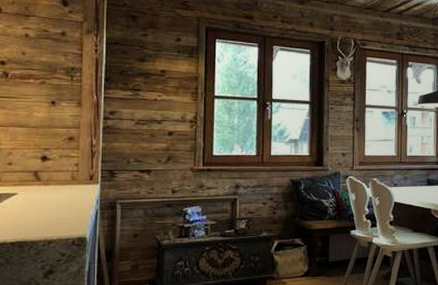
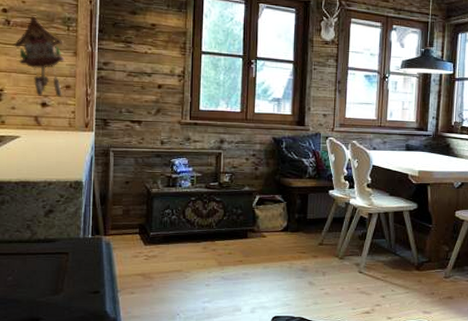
cuckoo clock: none [11,67,68,150] -> present [13,16,65,97]

